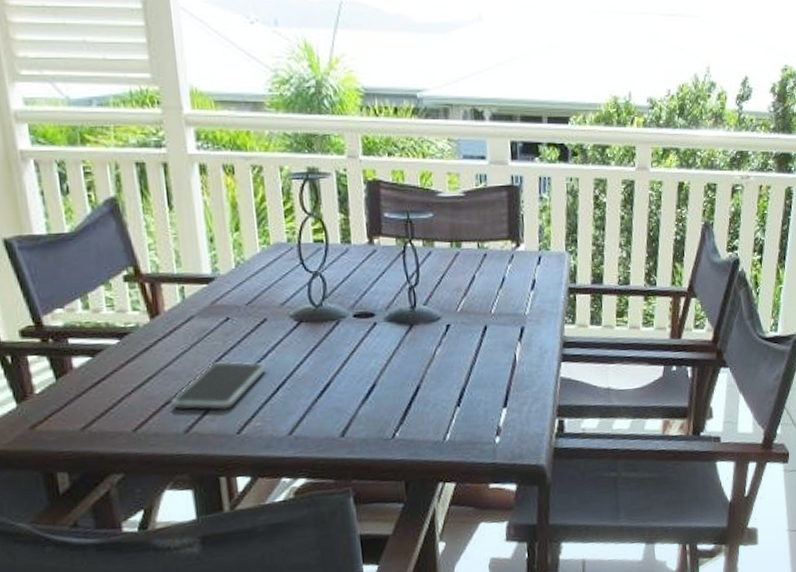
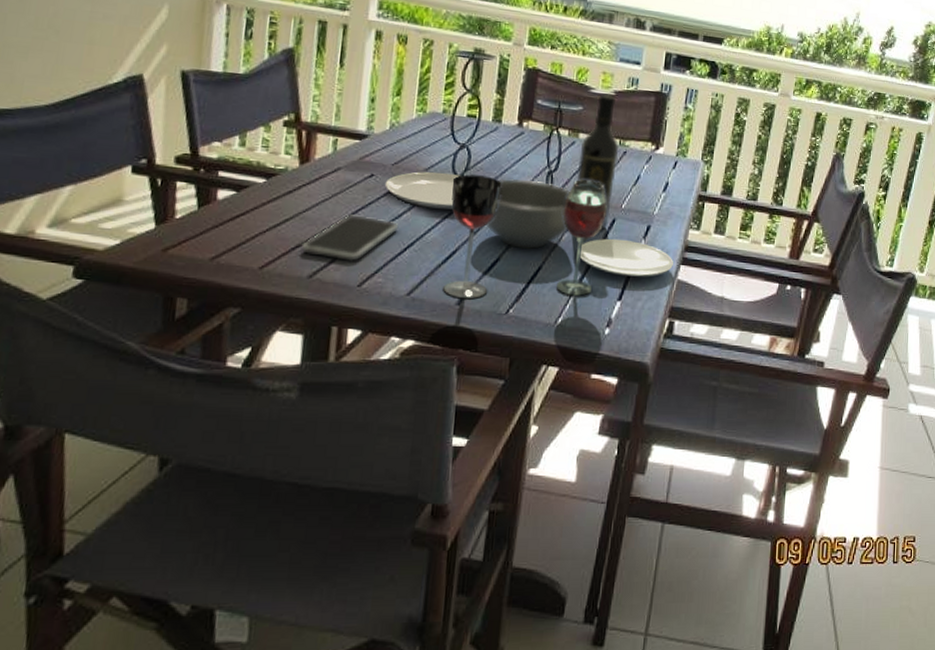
plate: none [242,304,320,344] -> present [384,172,461,210]
wineglass: none [312,301,370,430] -> present [443,174,502,298]
bowl: none [355,298,439,370] -> present [485,178,570,249]
wineglass: none [431,289,477,410] -> present [557,180,607,296]
wine bottle: none [438,197,481,339] -> present [576,94,619,230]
plate: none [456,345,554,382] -> present [579,238,673,277]

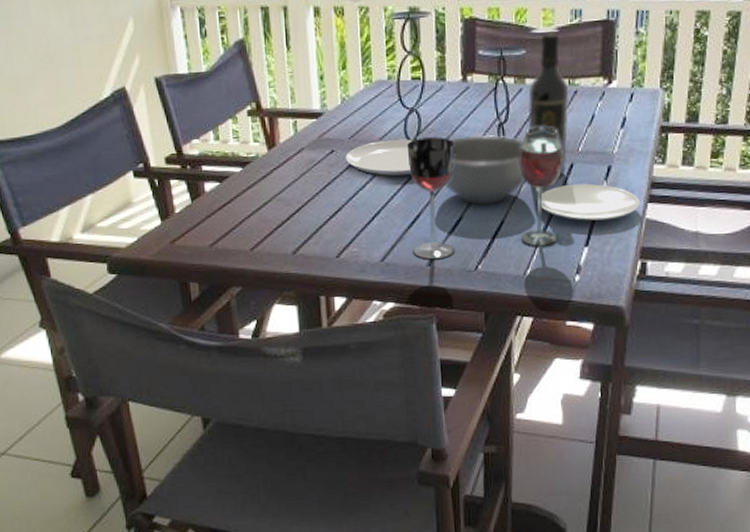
mobile phone: present [301,214,399,262] -> none [282,190,364,236]

